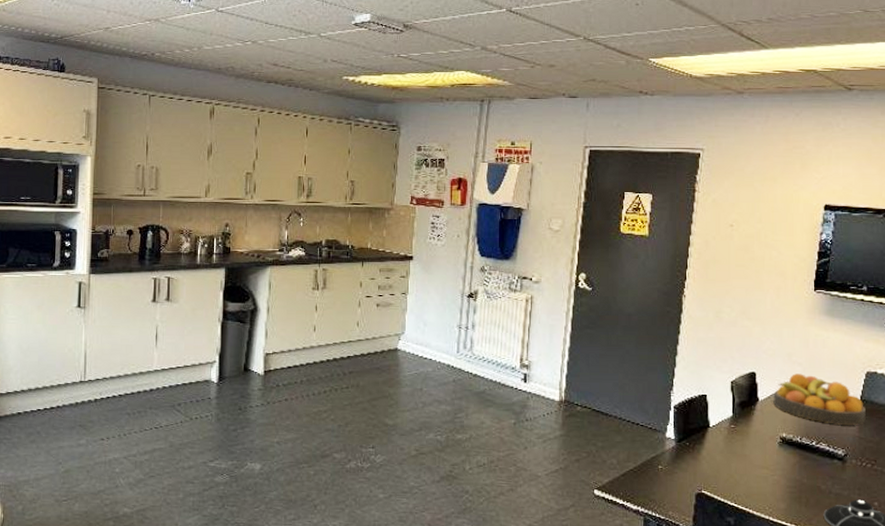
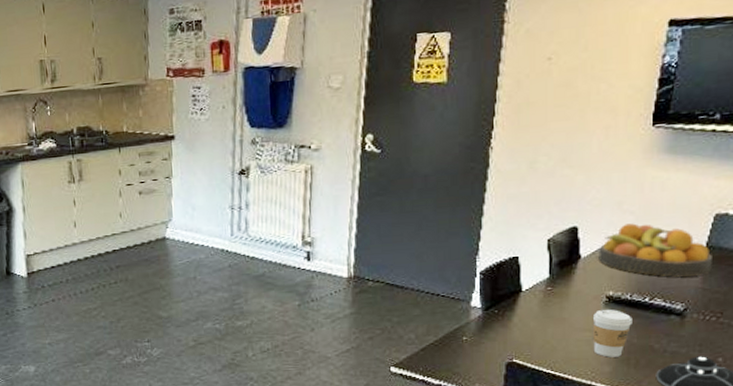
coffee cup: none [769,449,803,495] -> present [592,309,632,357]

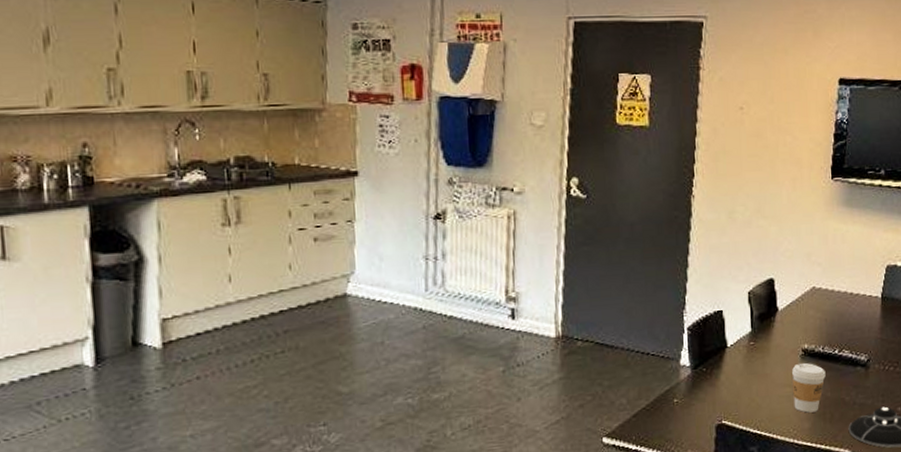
fruit bowl: present [598,223,712,277] -> none [793,275,887,328]

